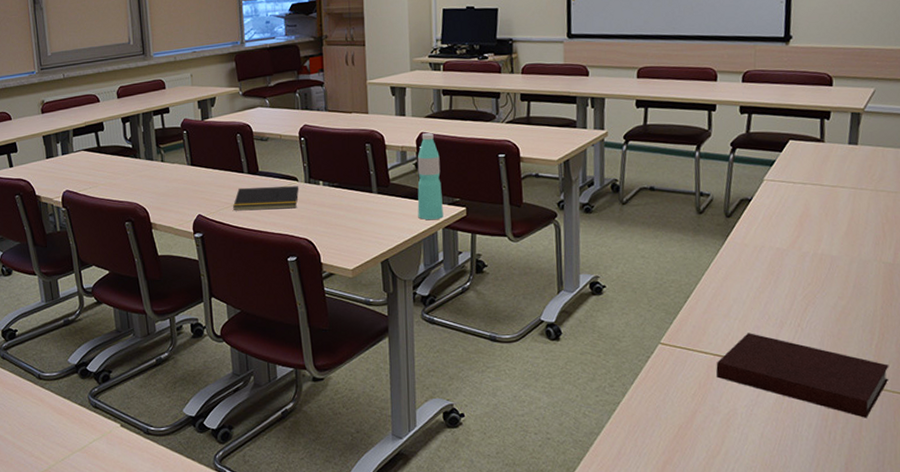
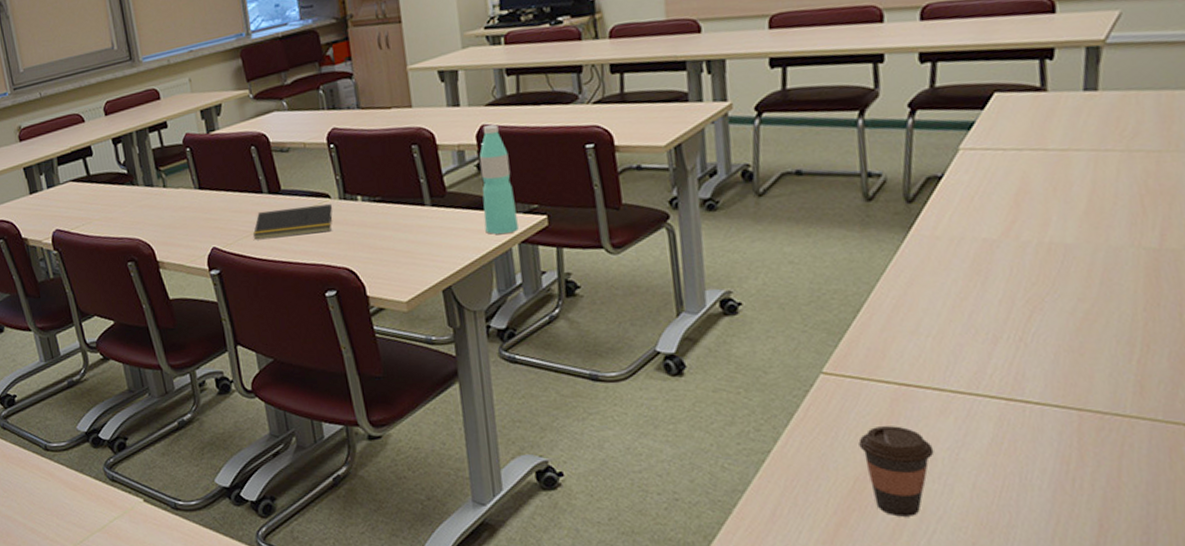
coffee cup: none [683,387,736,457] -> present [858,426,935,517]
notebook: present [716,333,889,418] -> none [902,353,1160,459]

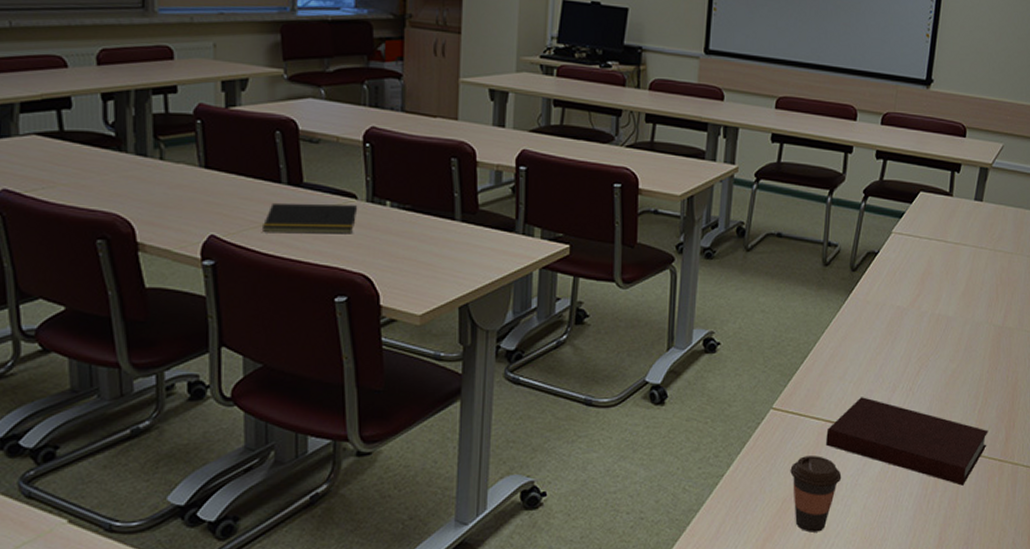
water bottle: present [479,124,519,235] -> none [510,151,543,258]
notebook: none [902,353,1160,459] -> present [826,397,988,486]

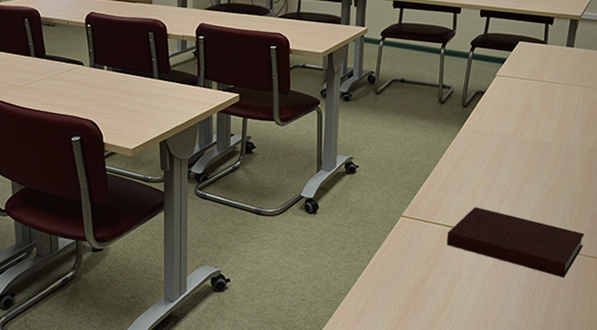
notepad: present [263,202,358,234] -> none [20,70,85,93]
coffee cup: present [790,456,842,533] -> none [418,253,461,313]

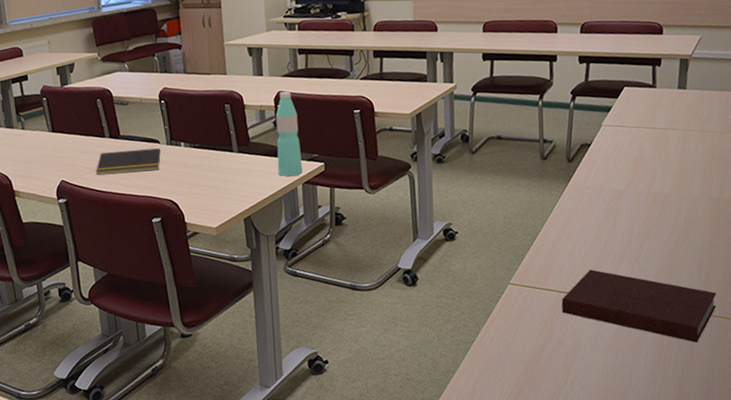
notepad: none [20,70,85,93] -> present [96,148,161,176]
water bottle: none [195,24,218,105] -> present [275,91,303,177]

